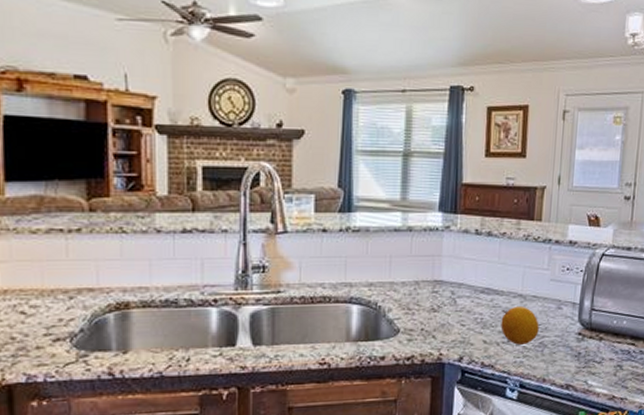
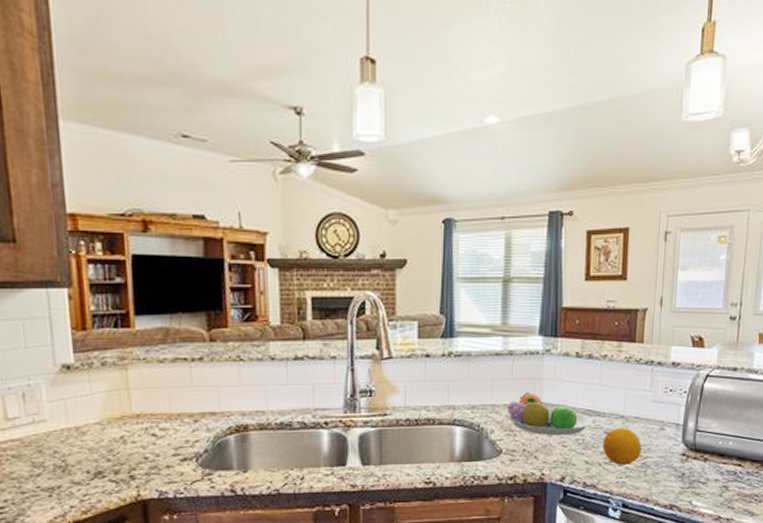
fruit bowl: none [405,270,492,315] -> present [506,393,593,436]

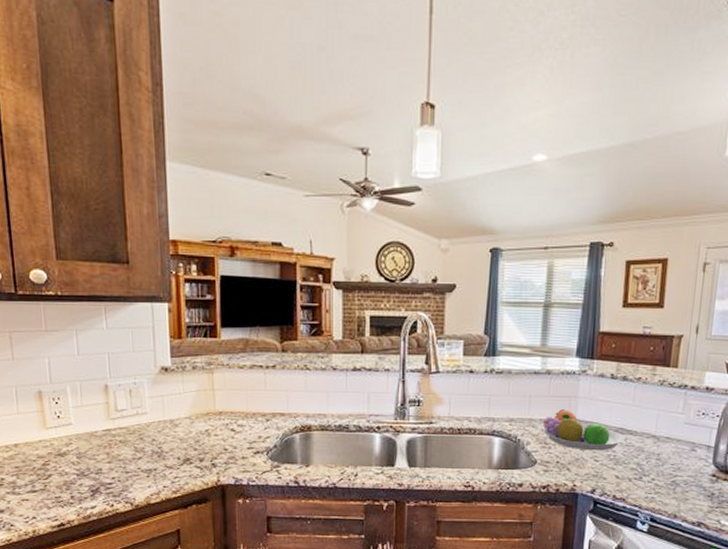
fruit: present [602,427,642,465] -> none [633,446,672,482]

